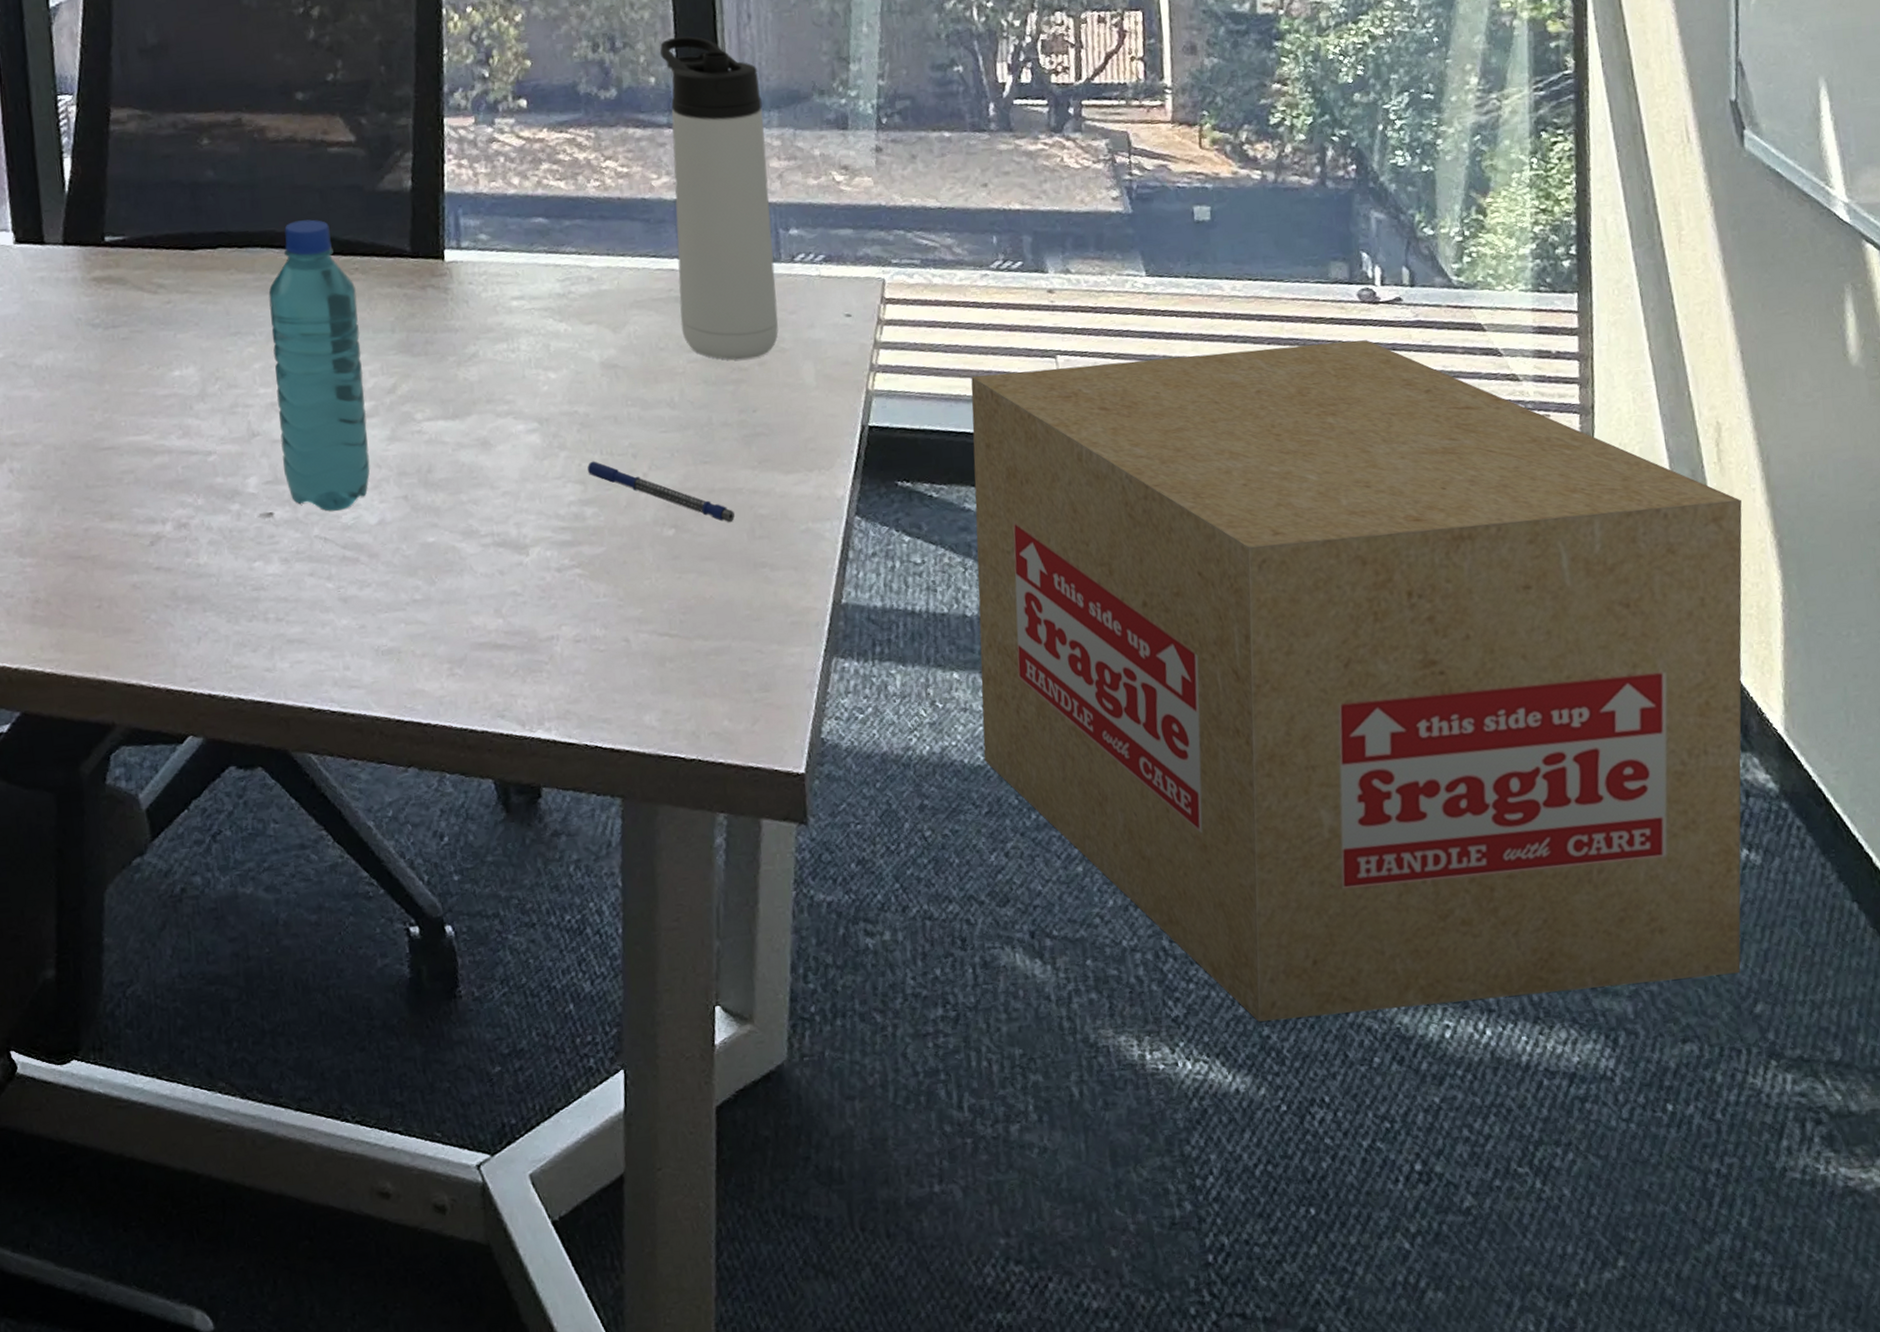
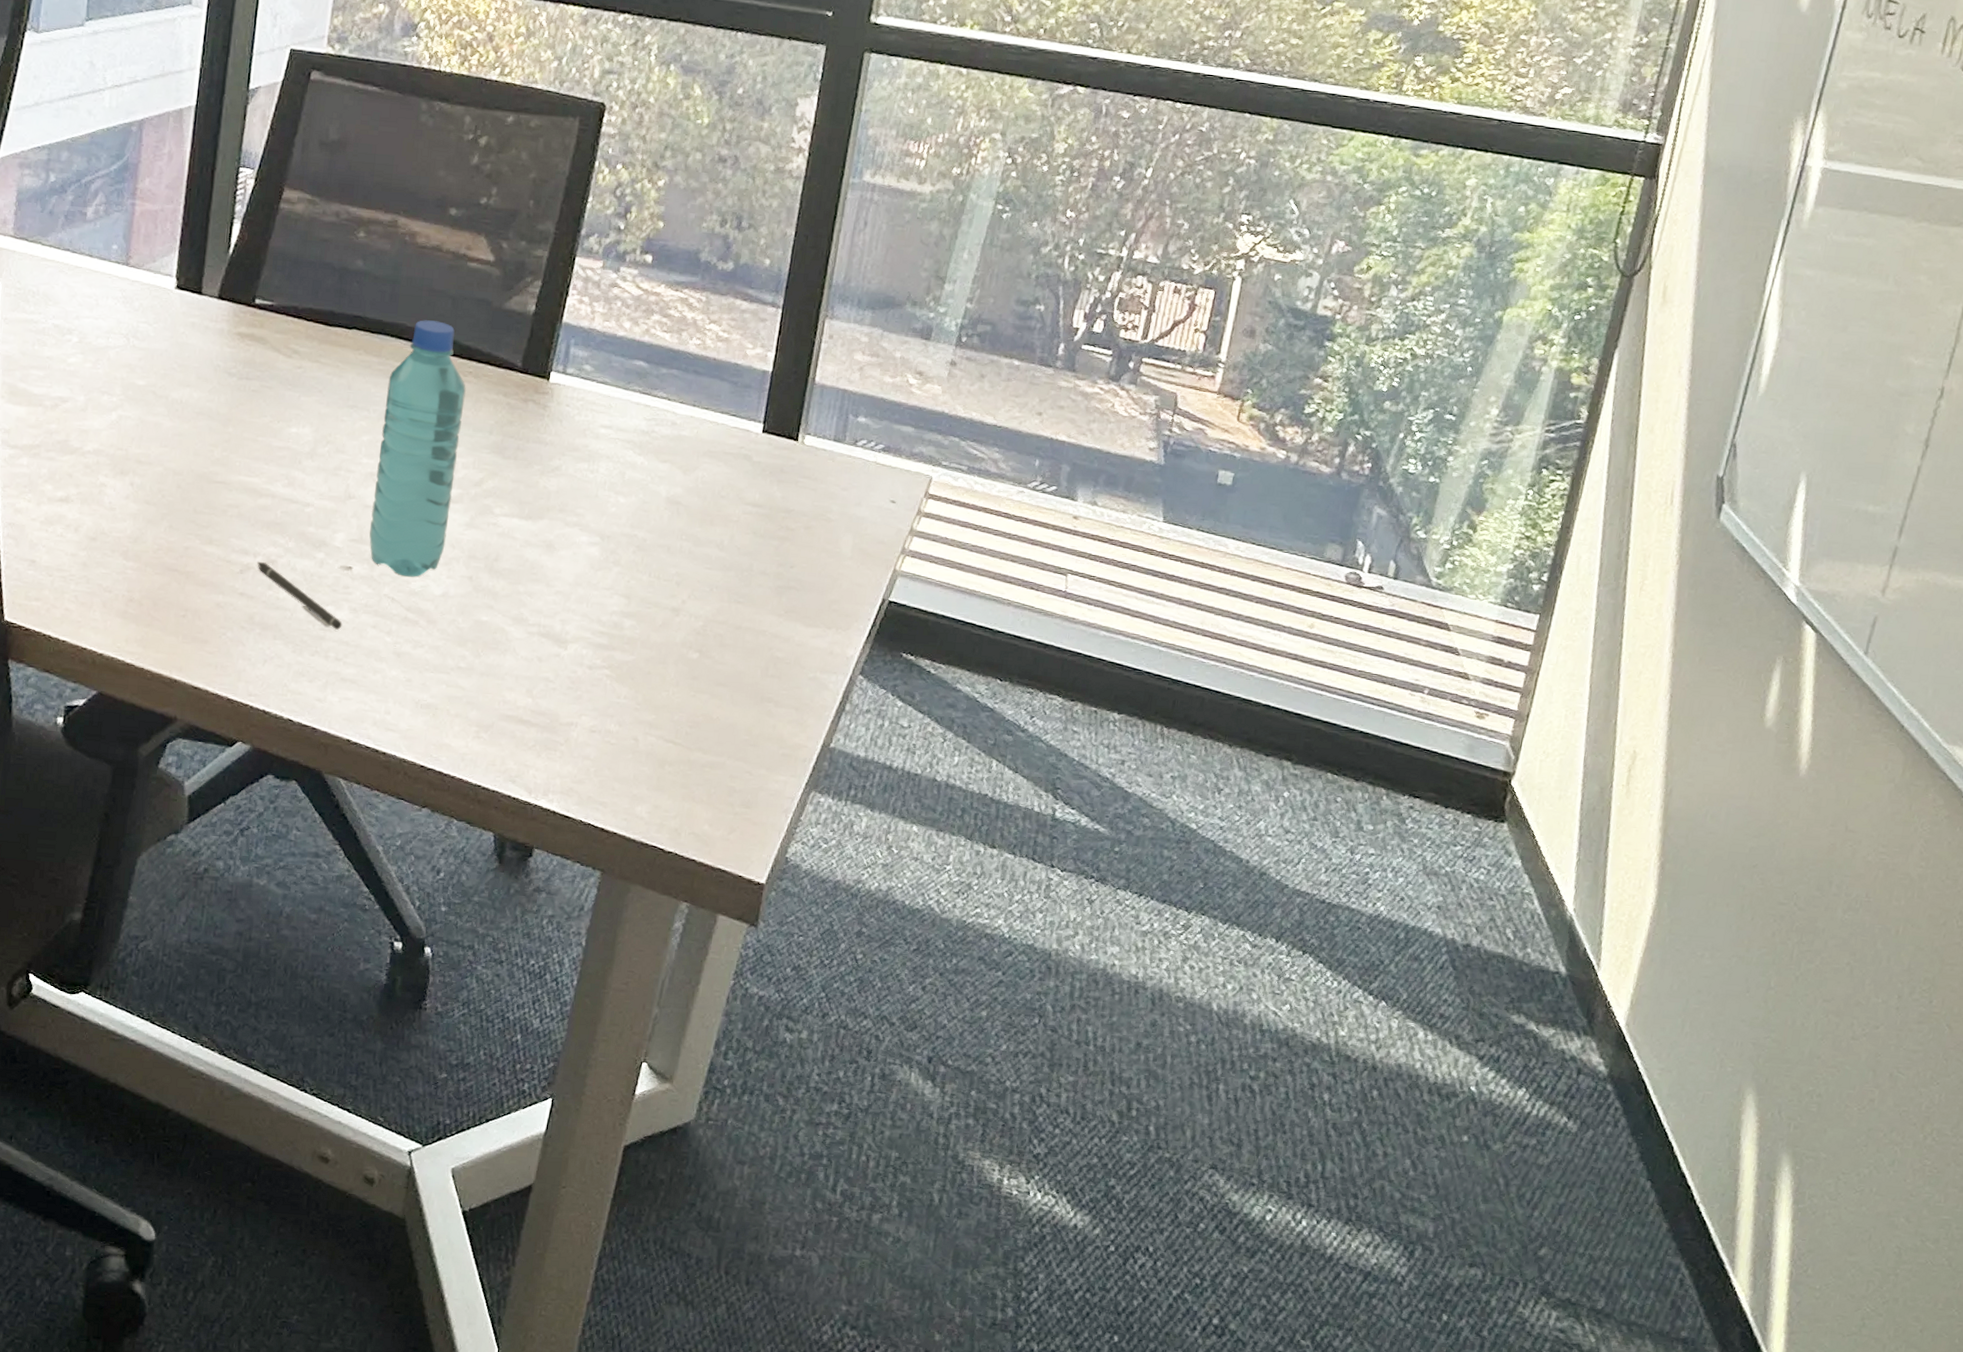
pen: none [166,527,276,587] -> present [256,561,343,630]
marker: present [588,461,735,523] -> none [634,580,754,658]
thermos bottle: present [660,36,779,360] -> none [743,228,862,521]
cardboard box: present [971,340,1742,1022] -> none [923,576,1638,1219]

